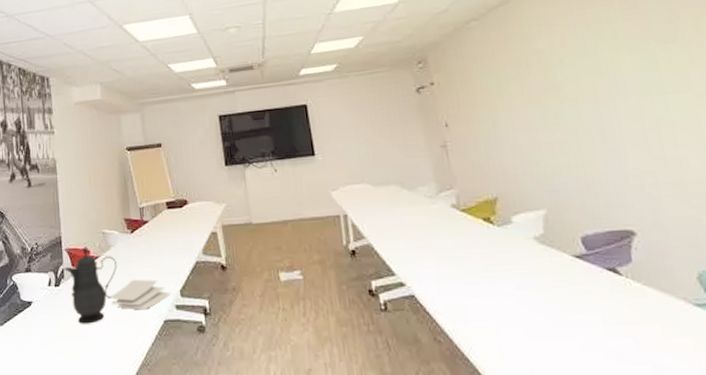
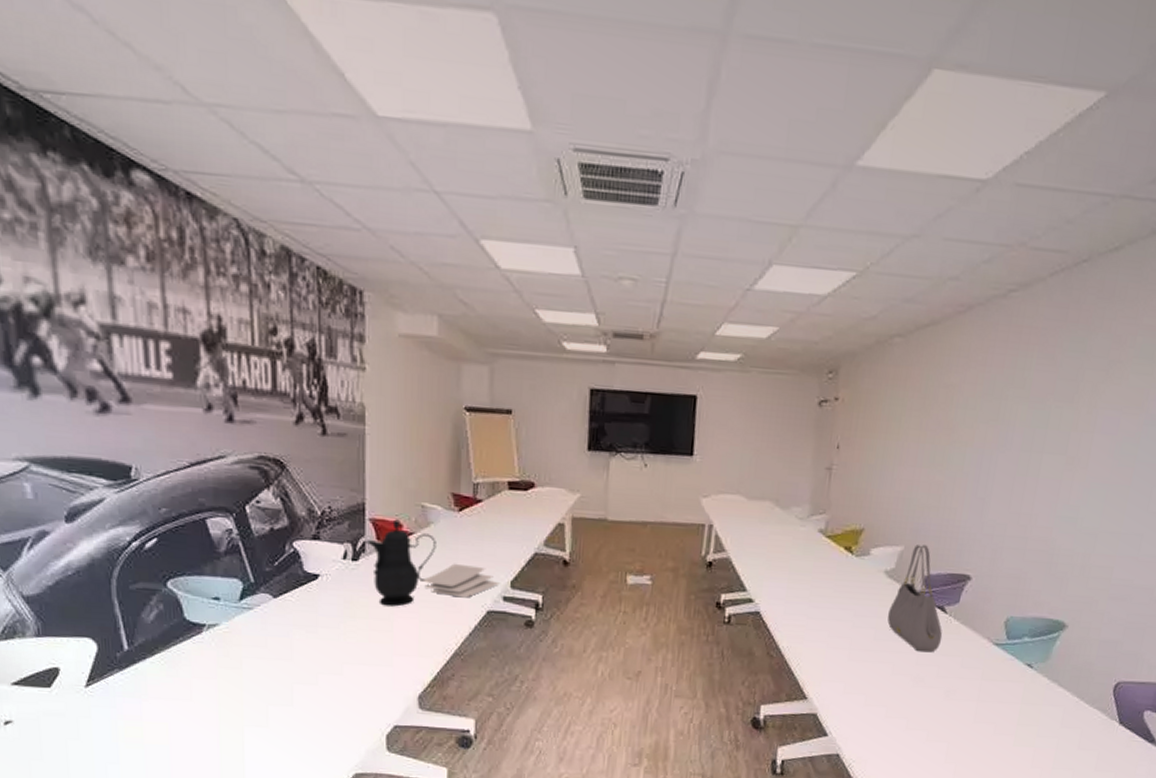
handbag: none [552,205,628,323] -> present [887,544,943,653]

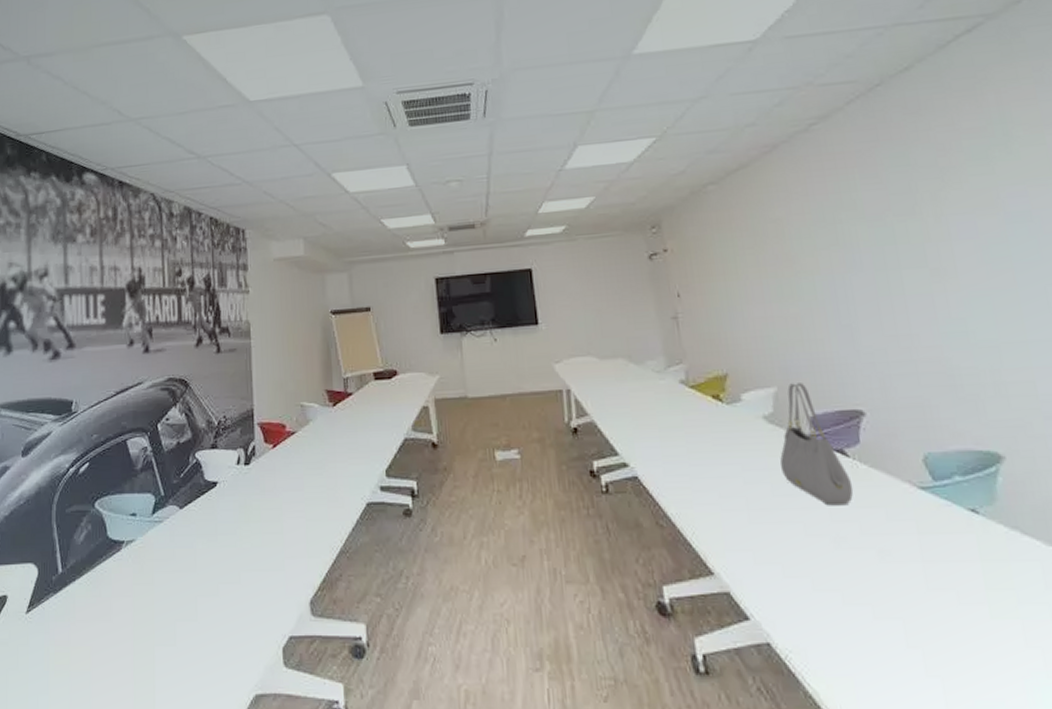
coffeepot: present [365,519,437,607] -> none [254,421,316,507]
papers: present [420,563,500,598] -> none [304,457,376,492]

